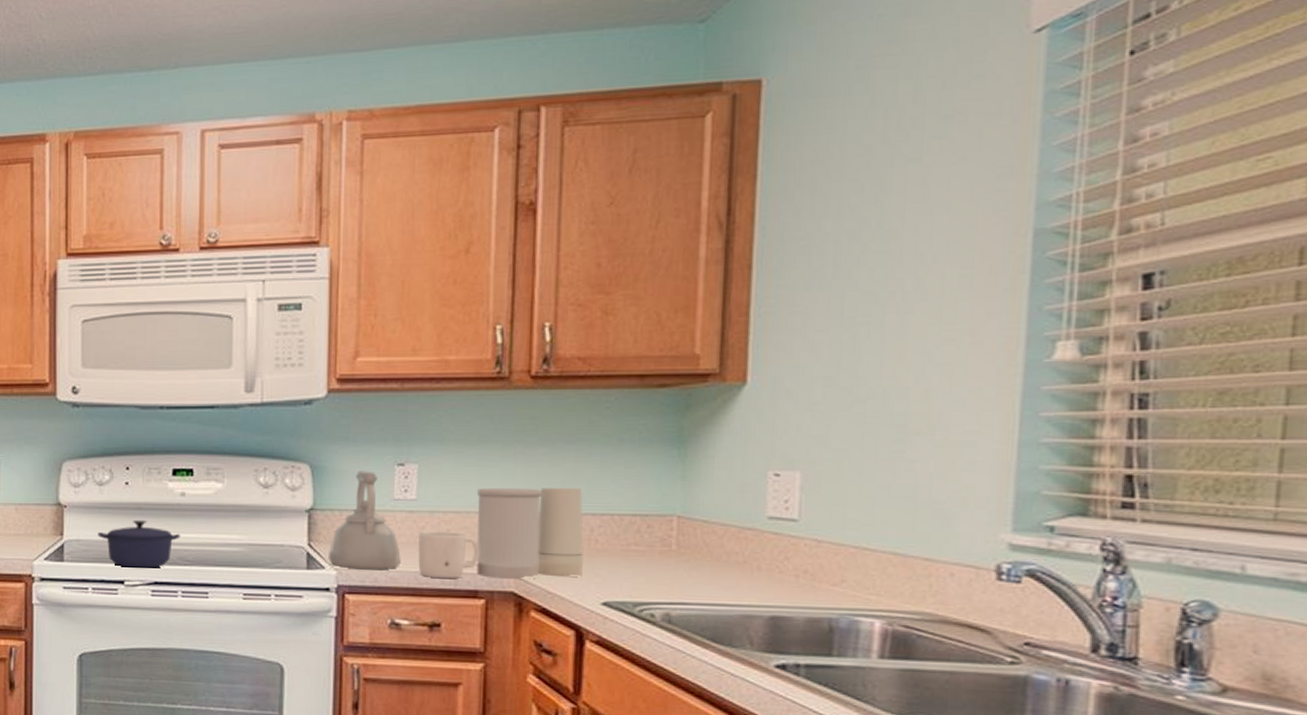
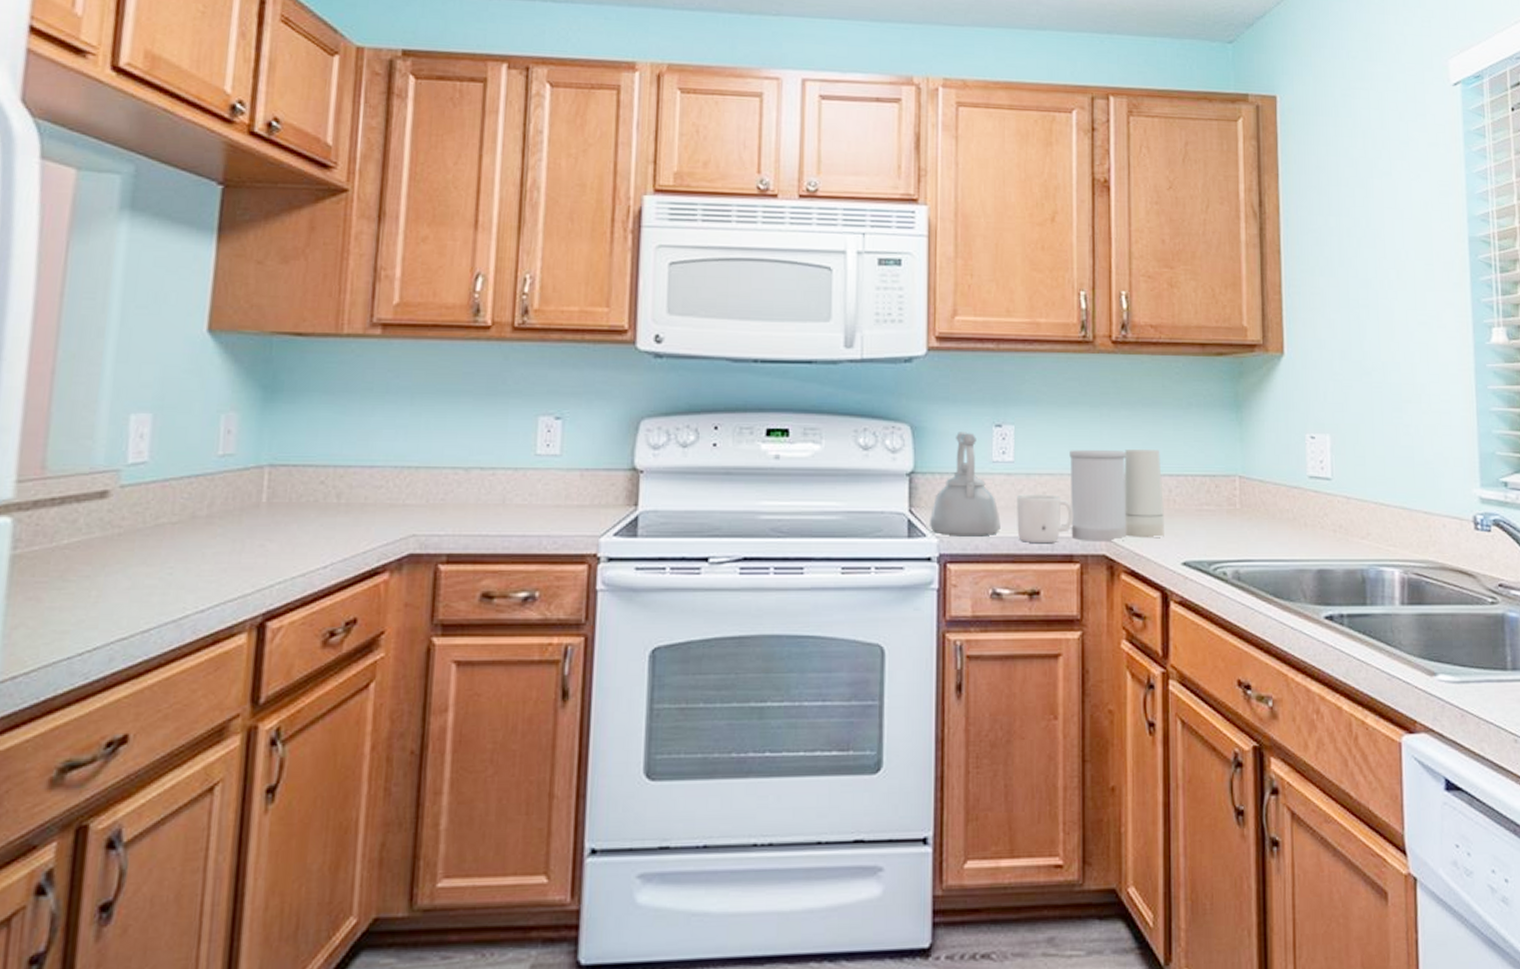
cooking pot: present [97,519,181,569] -> none [679,486,774,543]

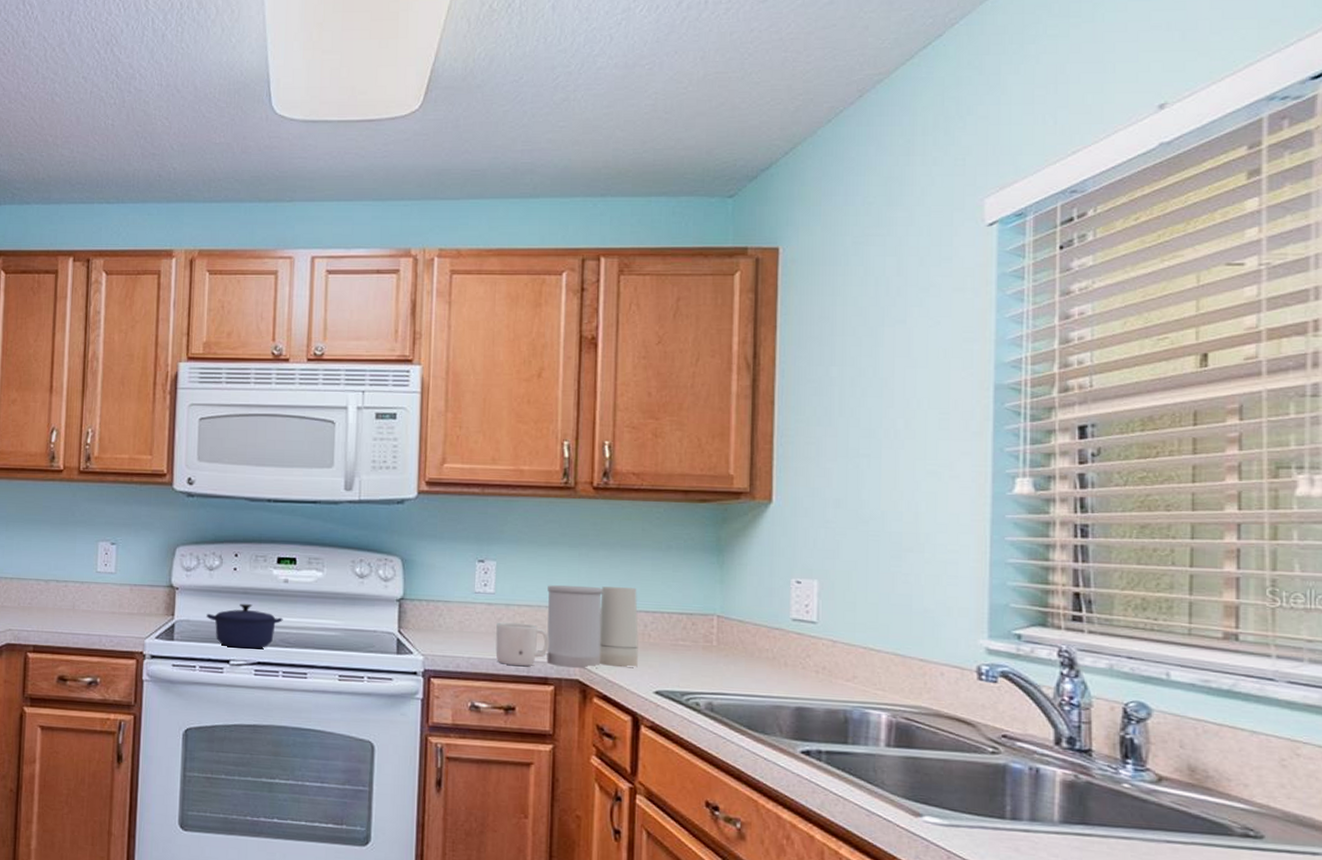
cooking pot: none [679,486,774,543] -> present [206,603,283,650]
kettle: present [929,432,1001,537] -> none [415,565,481,657]

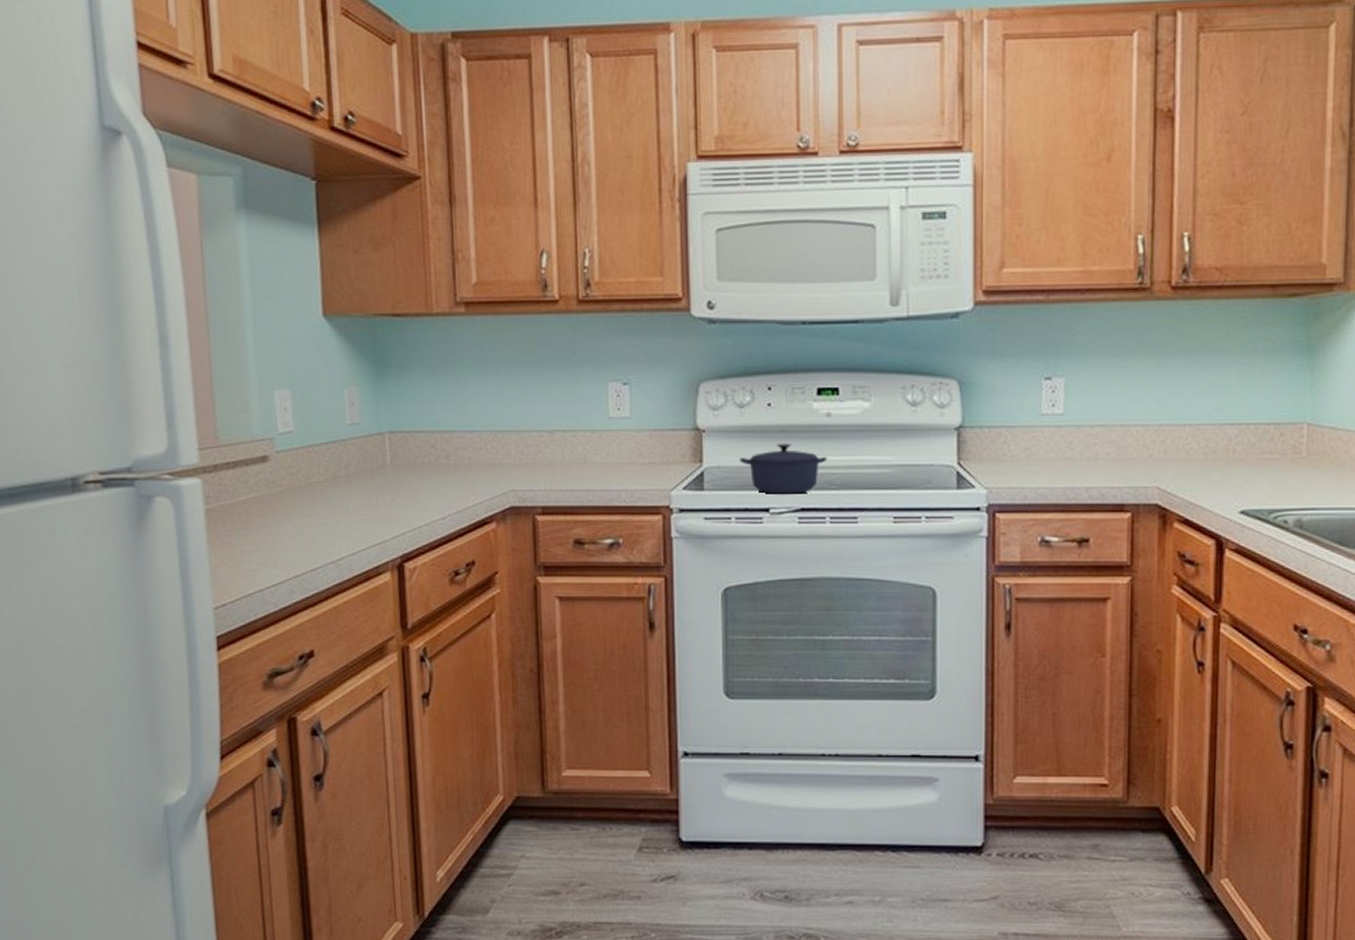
mug: present [495,622,550,667] -> none [1066,446,1126,494]
canister: present [546,585,603,670] -> none [1122,399,1184,492]
canister: present [598,586,639,668] -> none [1179,399,1222,488]

